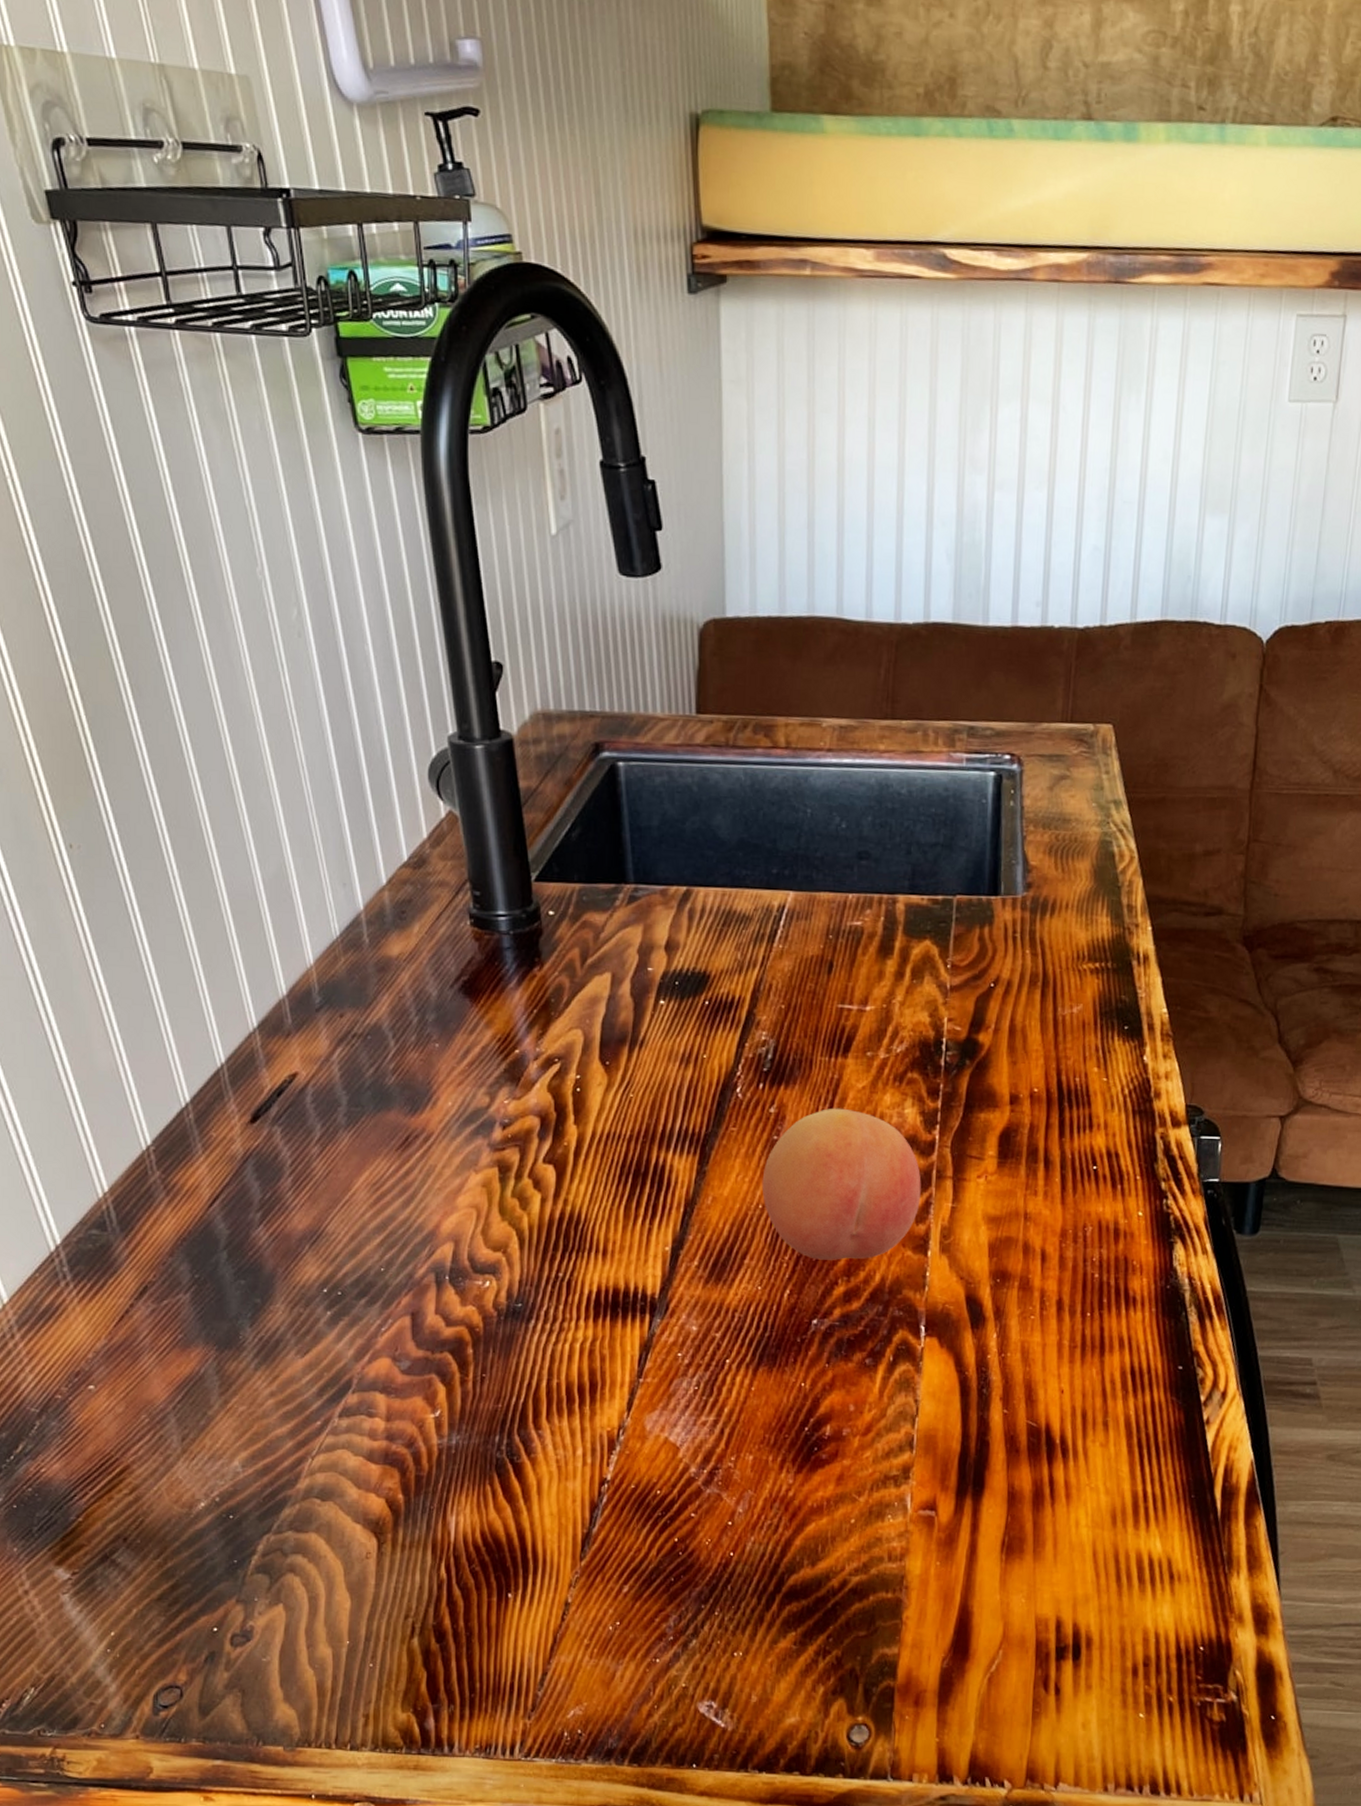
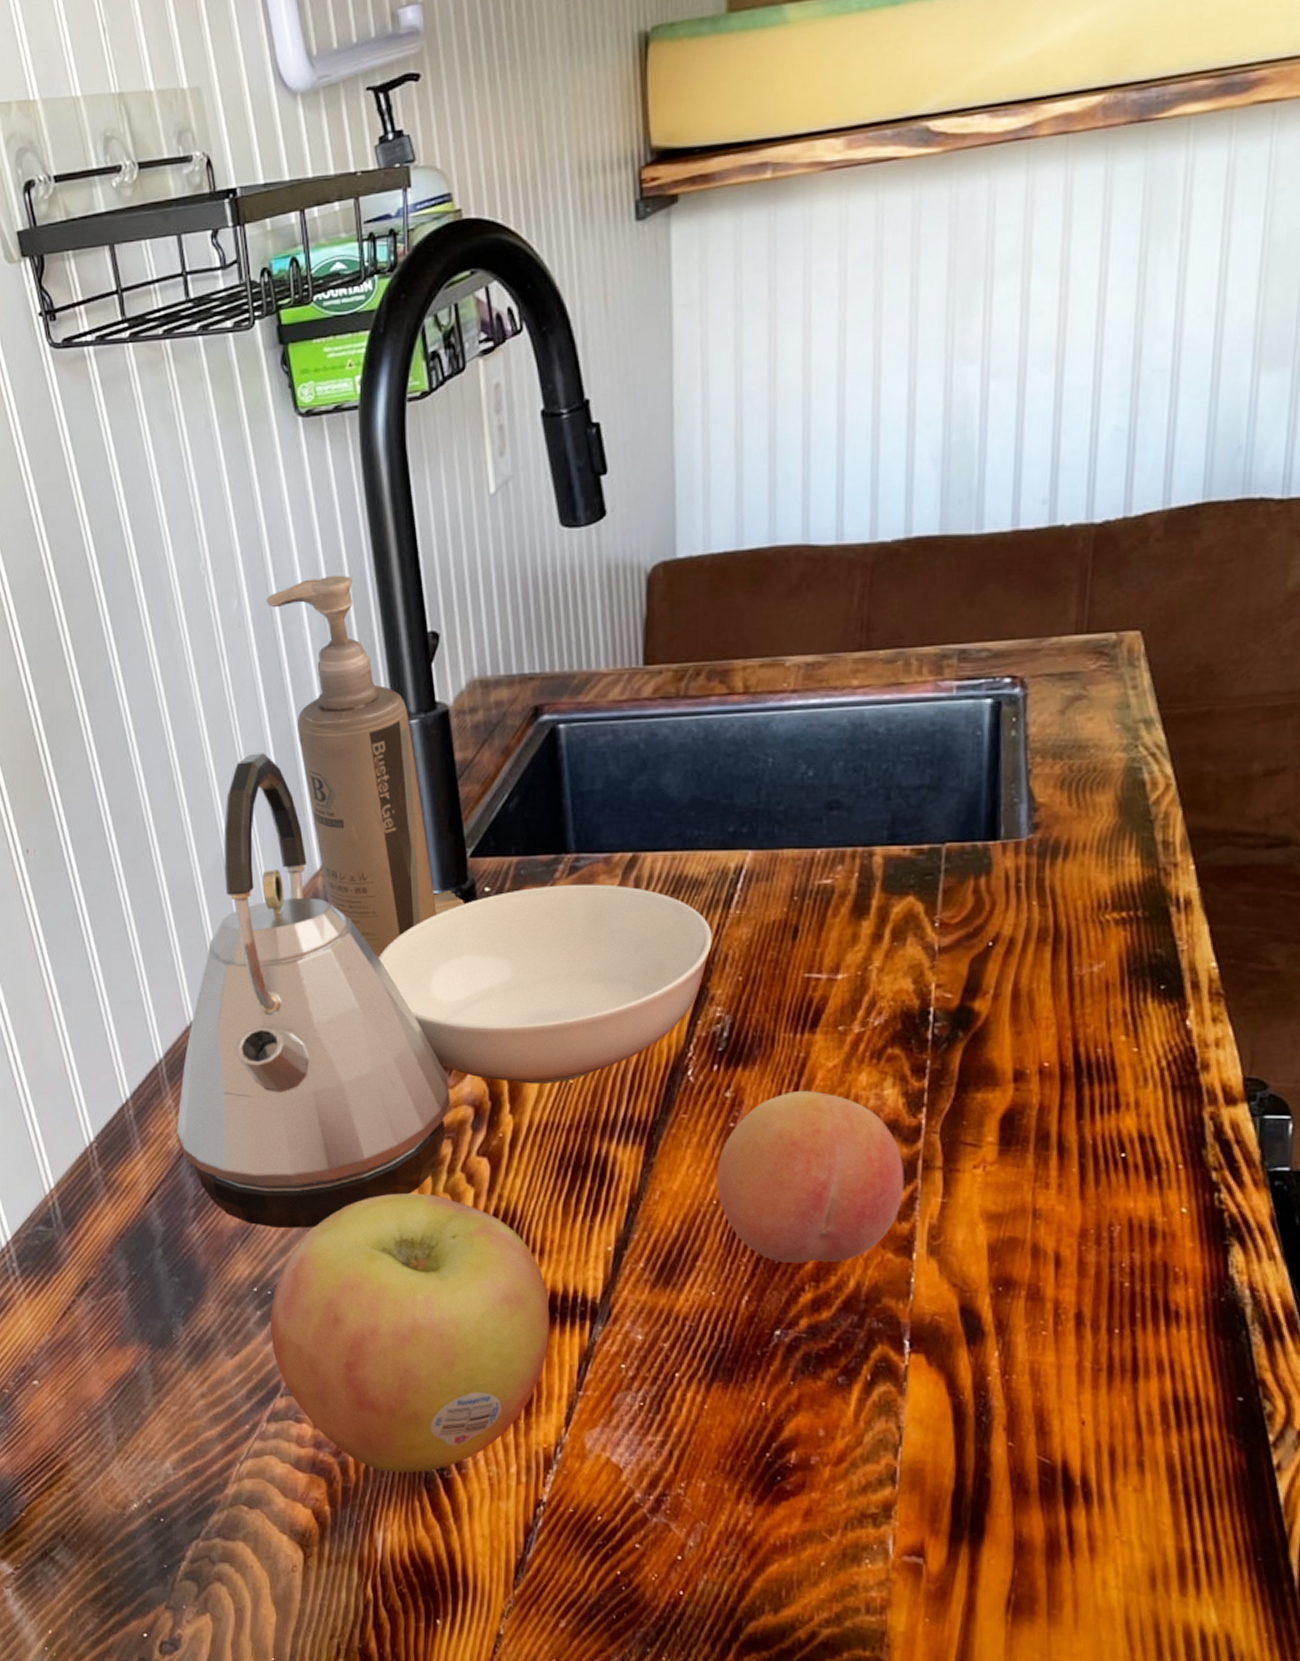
kettle: none [241,764,518,1232] -> present [177,753,451,1229]
soap dispenser: none [327,595,529,973] -> present [266,575,464,958]
apple: none [341,1197,613,1460] -> present [271,1192,550,1473]
bowl: none [445,912,758,1098] -> present [377,884,713,1085]

